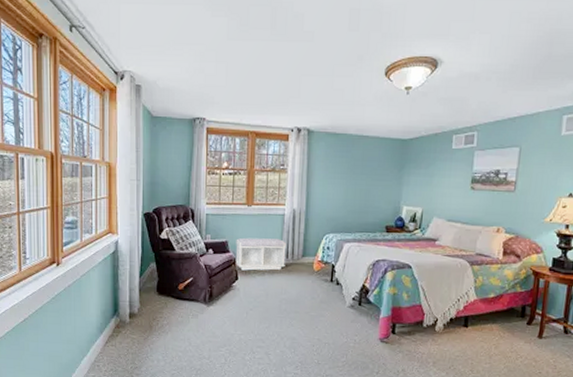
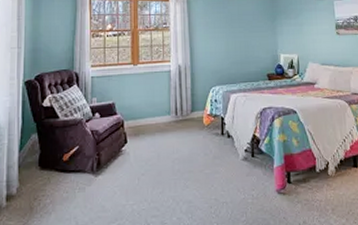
bench: present [235,237,286,271] -> none [123,96,175,132]

